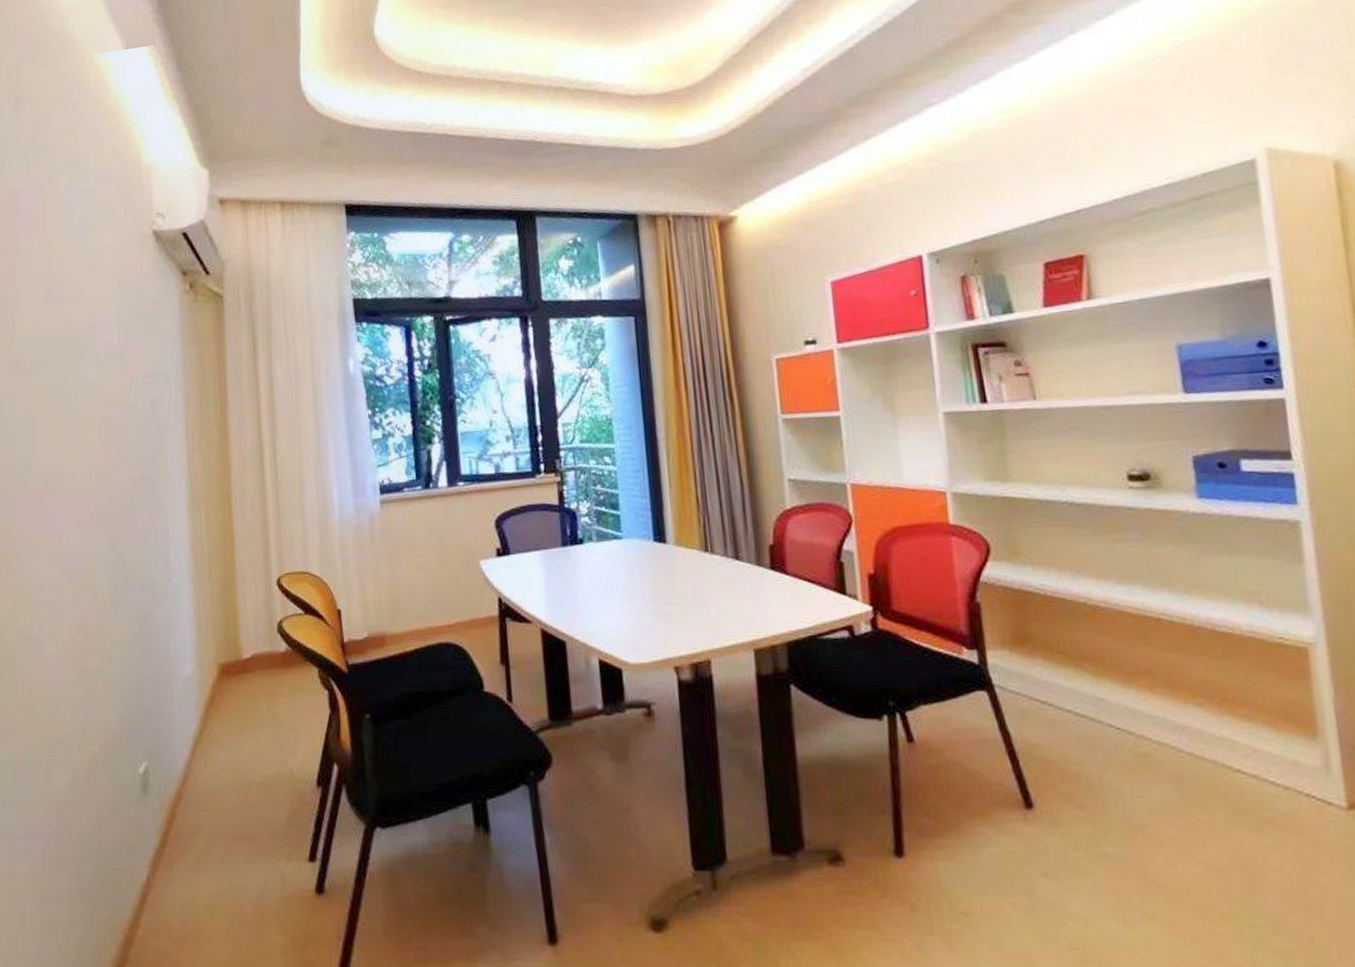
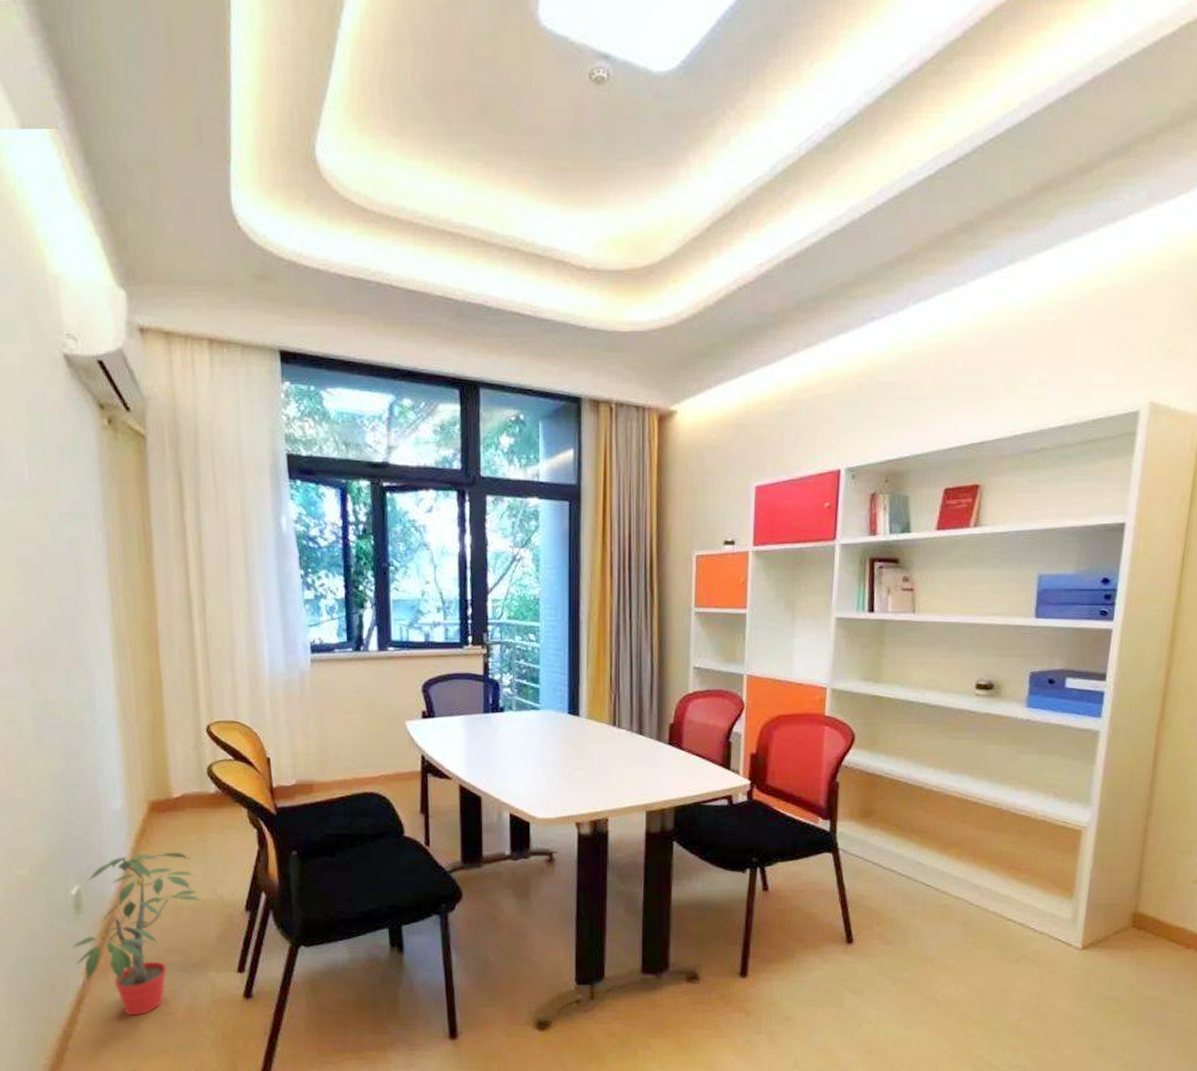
potted plant: none [138,720,273,917] -> present [72,852,204,1016]

